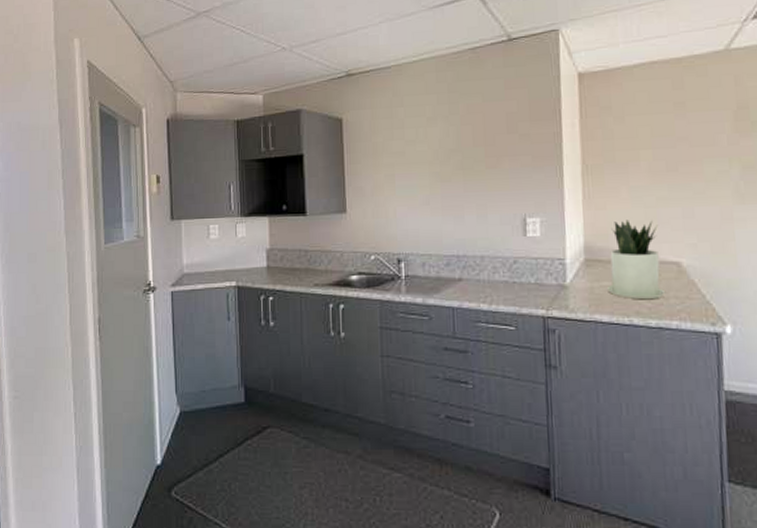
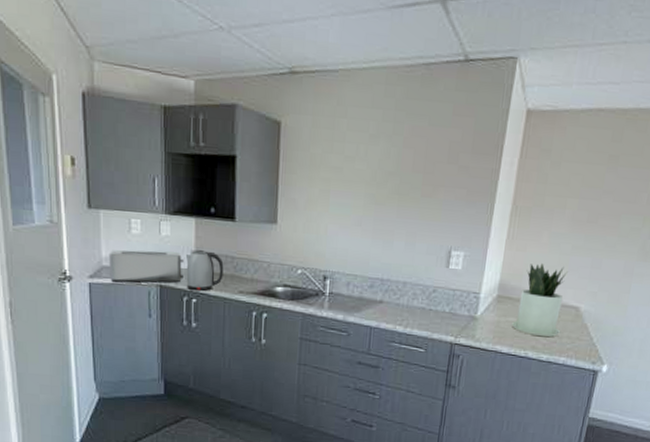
toaster: none [189,252,261,289] -> present [108,249,185,284]
kettle: none [262,247,298,289] -> present [186,250,224,291]

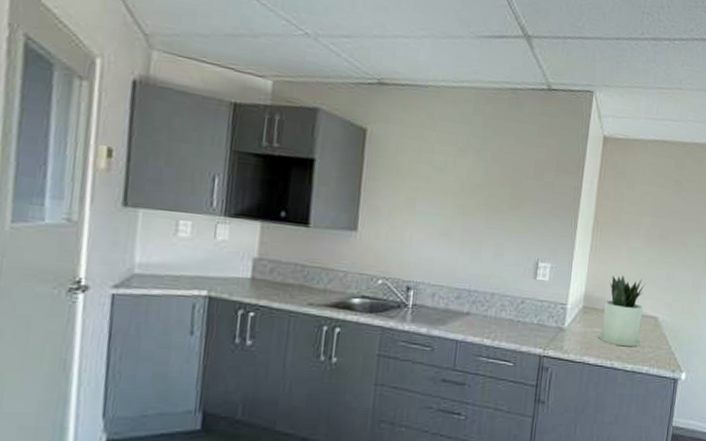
toaster: present [108,249,185,284] -> none [142,255,244,295]
kettle: present [186,250,224,291] -> none [244,257,292,304]

